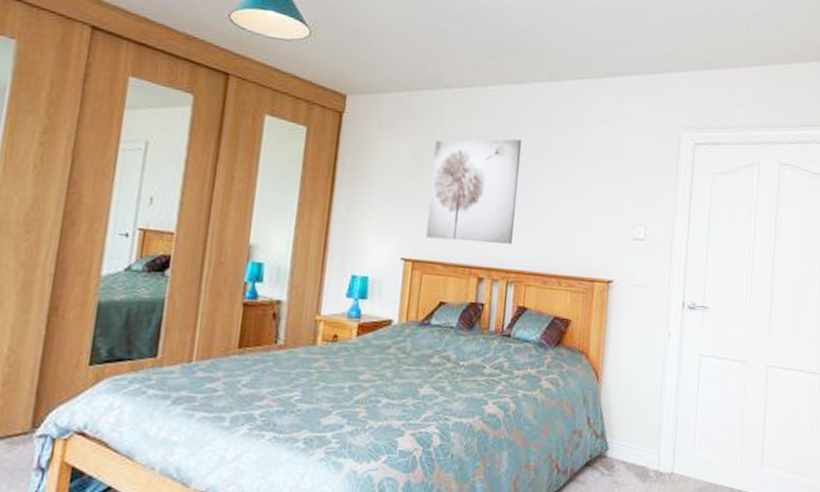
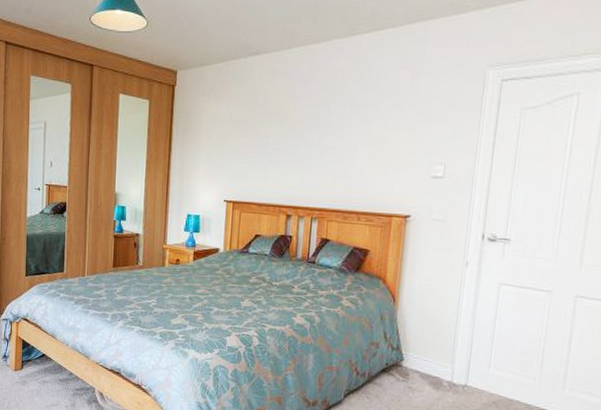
wall art: present [426,138,522,245] -> none [243,93,324,187]

